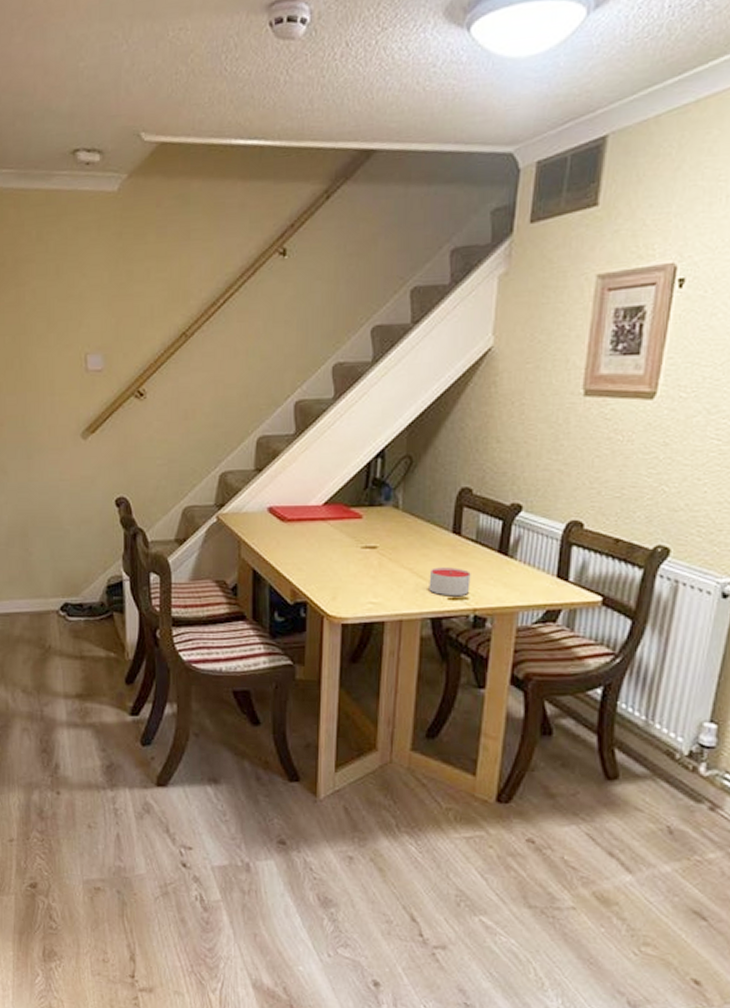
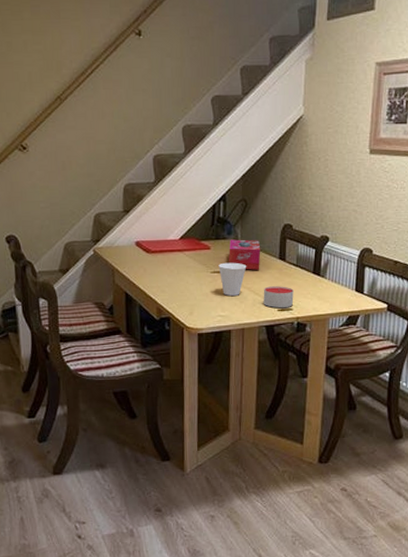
cup: none [372,535,409,578] -> present [218,262,247,296]
tissue box: none [386,506,429,546] -> present [229,239,261,270]

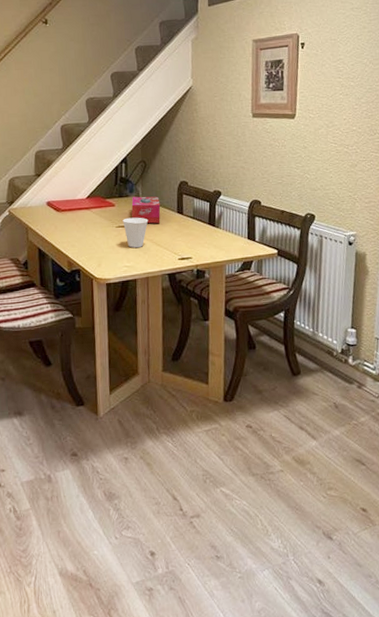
candle: present [263,286,294,309] -> none [164,237,193,258]

